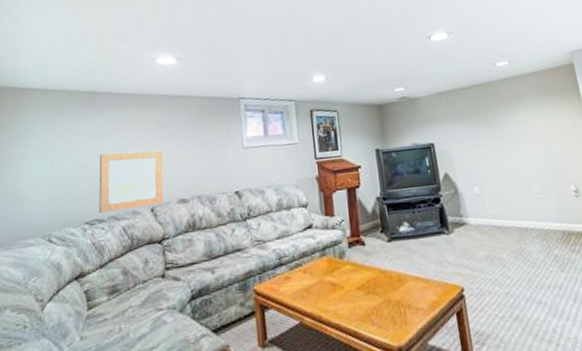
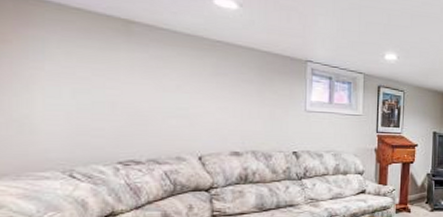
wall art: present [99,150,164,213] -> none [136,92,215,155]

